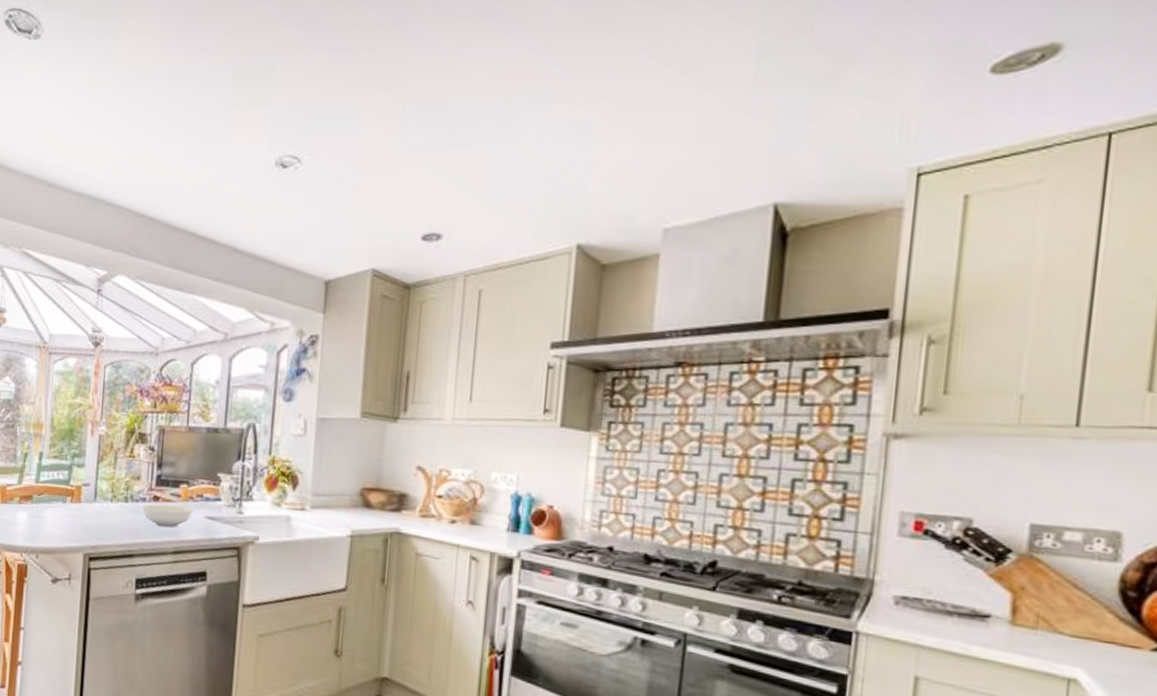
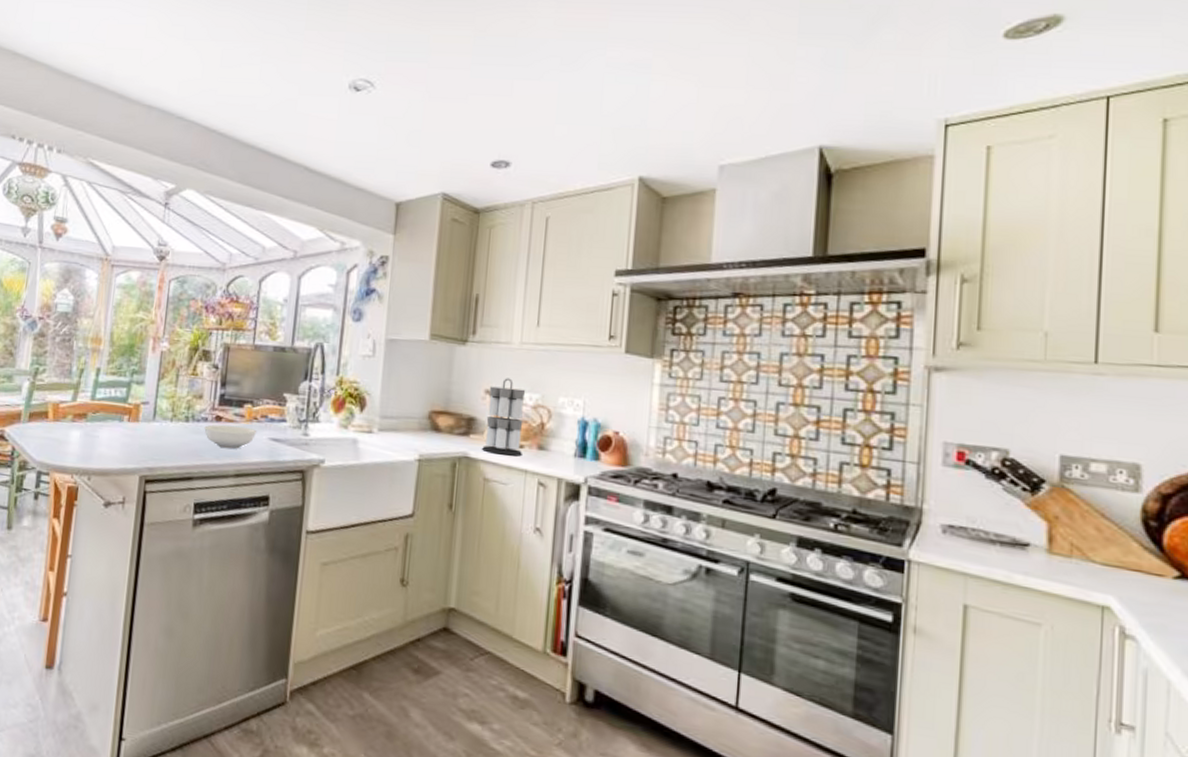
spice rack: none [414,454,458,532] -> present [482,378,526,457]

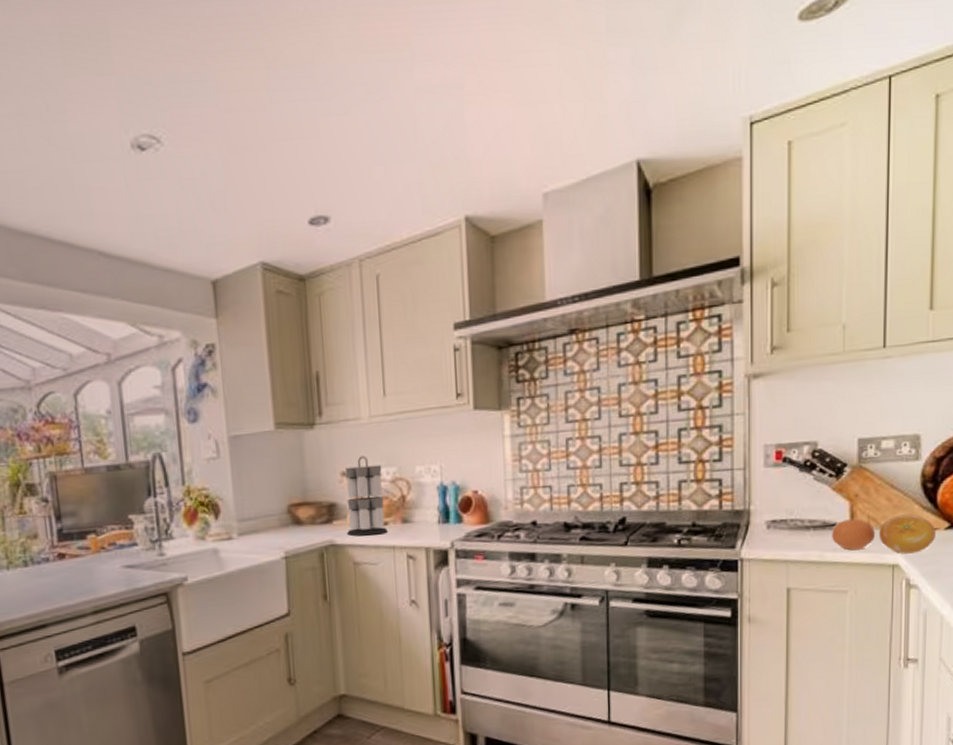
bowl: present [204,424,257,449] -> none [47,559,108,587]
fruit: none [1023,541,1079,580] -> present [832,519,875,551]
fruit: none [1084,549,1161,599] -> present [879,514,935,554]

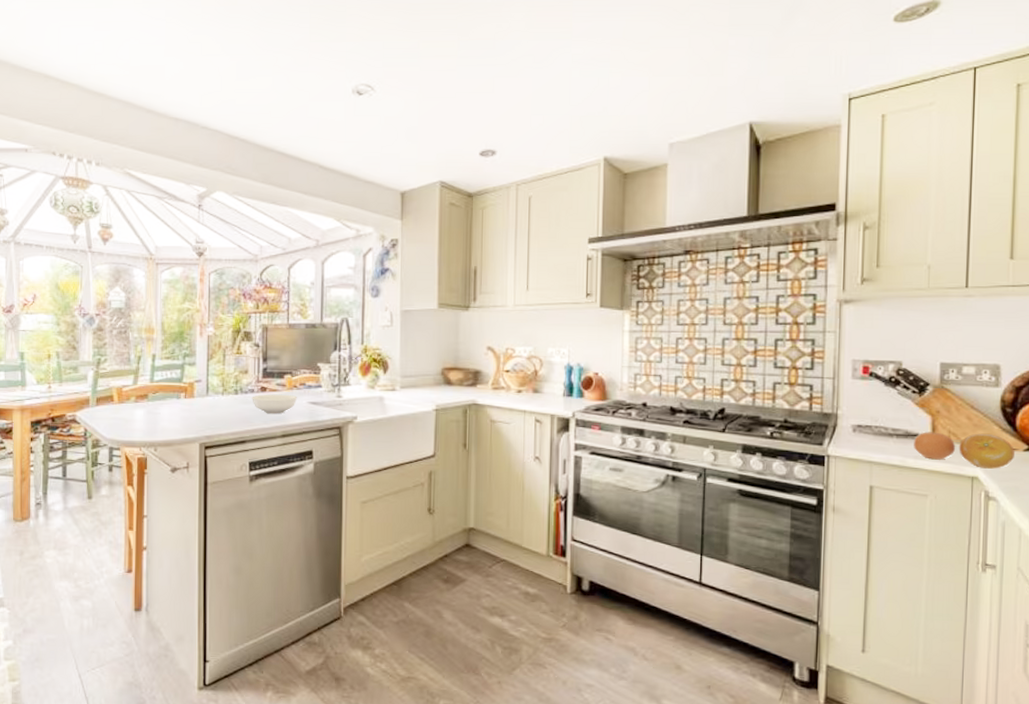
bowl: none [47,559,108,587] -> present [252,394,298,414]
spice rack: present [344,455,388,537] -> none [488,335,521,400]

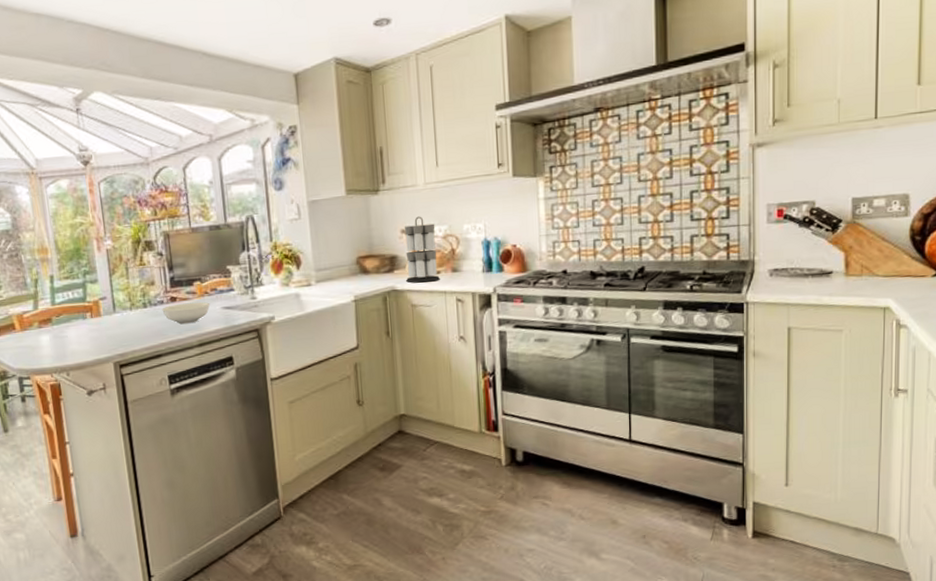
spice rack: none [488,335,521,400] -> present [404,216,440,284]
fruit: present [914,432,955,460] -> none [828,267,867,295]
fruit: present [959,433,1014,469] -> none [871,263,923,298]

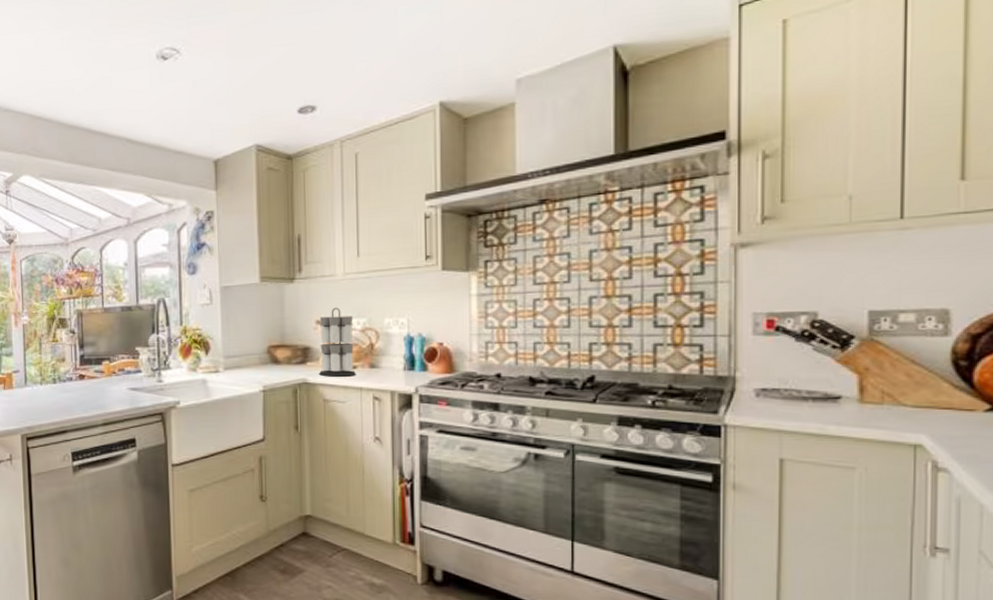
bowl: present [162,302,210,325] -> none [70,381,117,402]

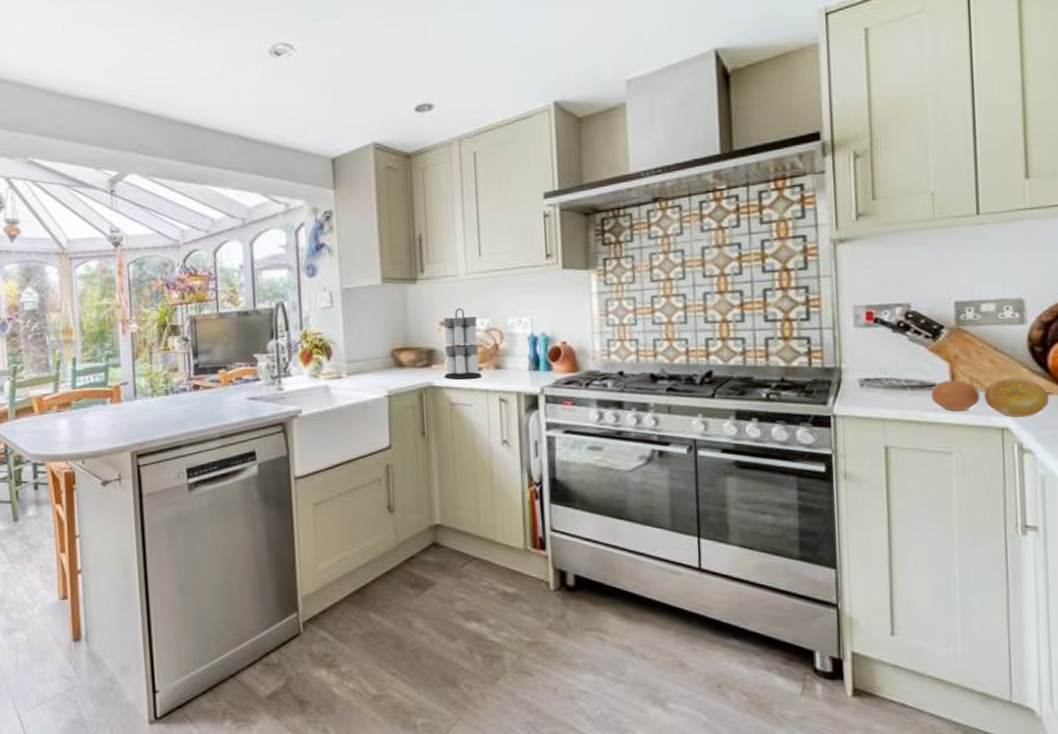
fruit: none [836,393,891,426] -> present [931,380,979,412]
fruit: none [896,392,972,434] -> present [983,377,1049,417]

